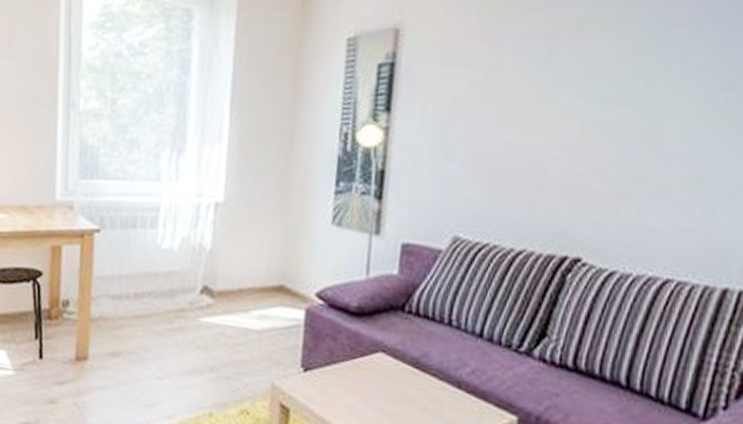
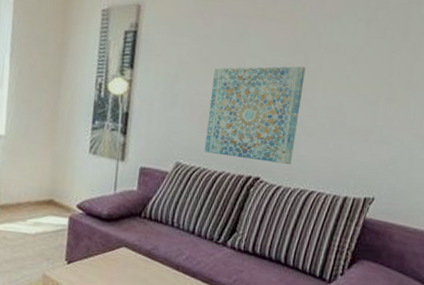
wall art: none [494,98,649,240] -> present [204,66,306,164]

